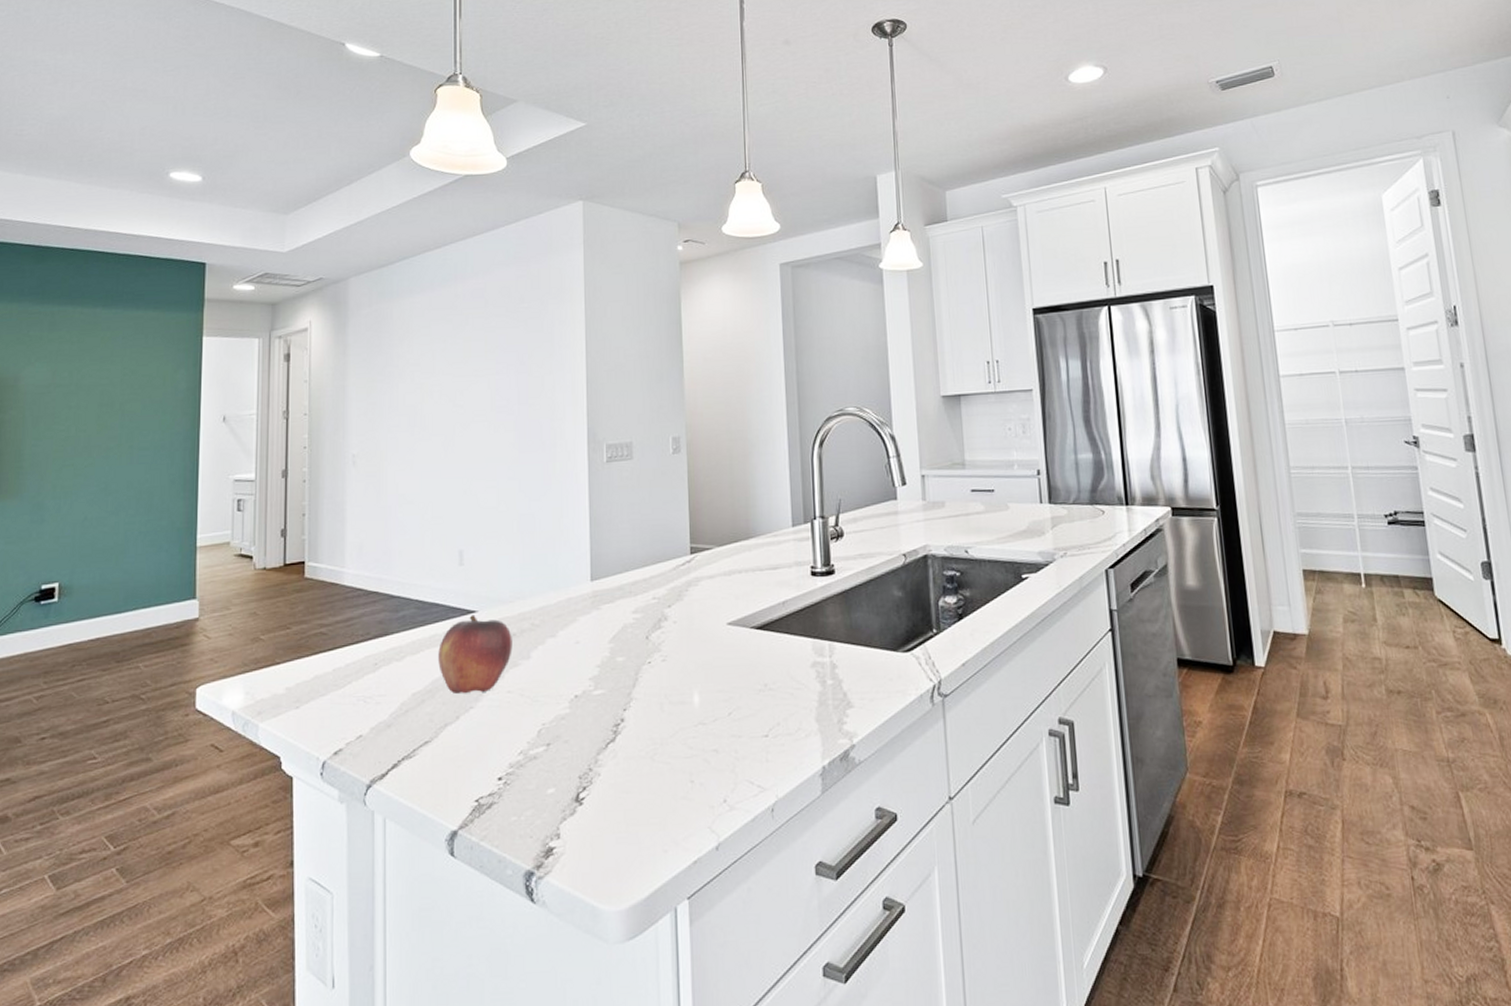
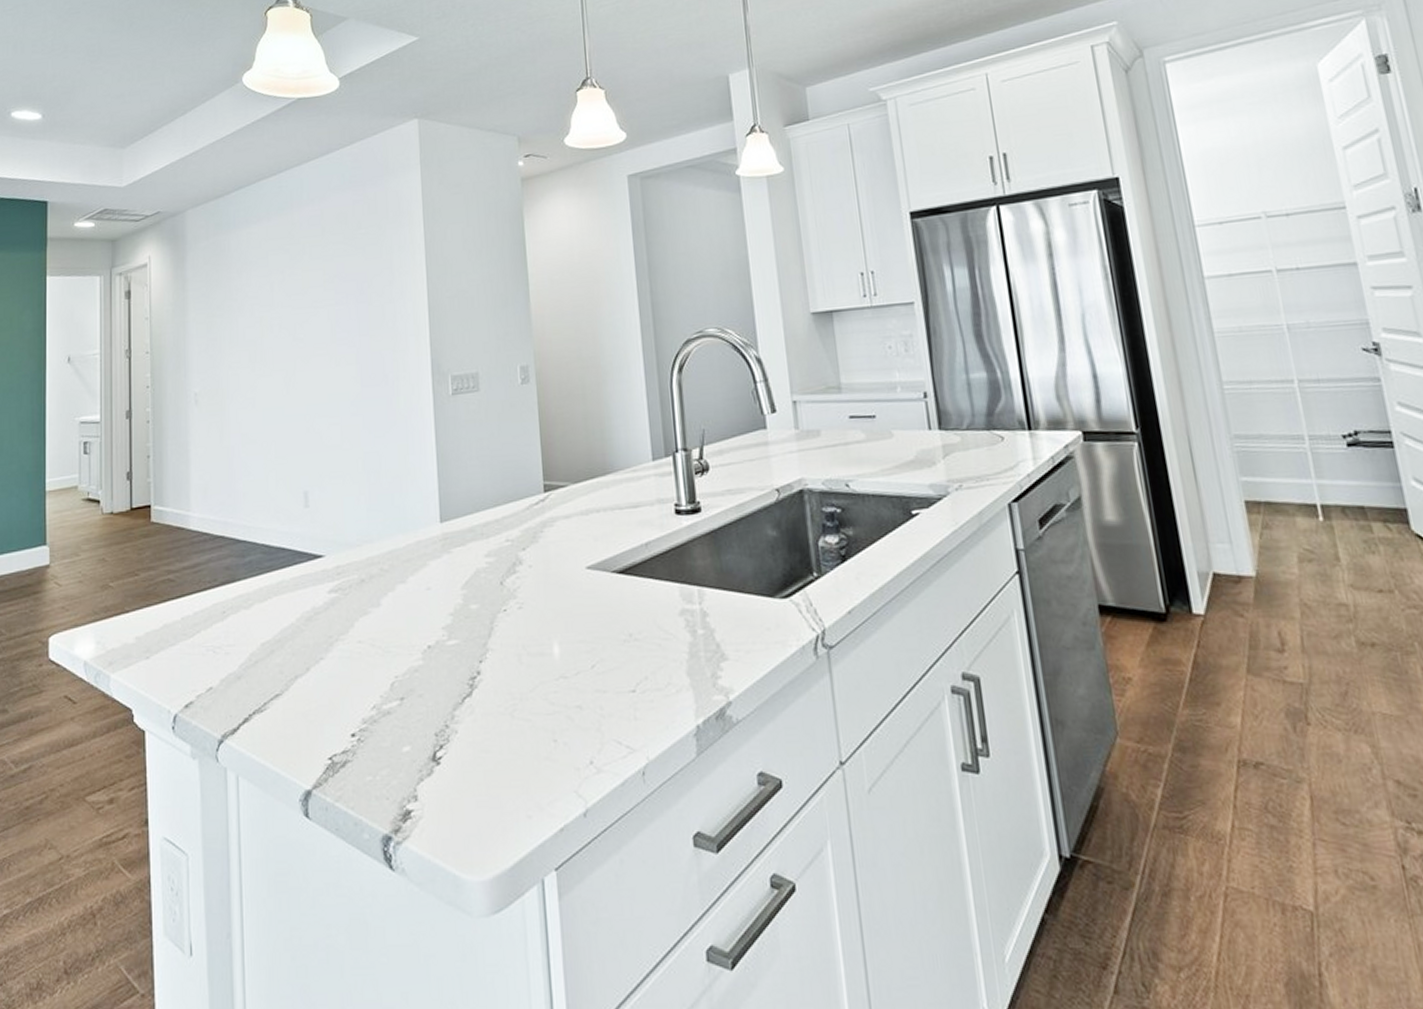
fruit: present [438,615,512,694] -> none [286,560,362,644]

